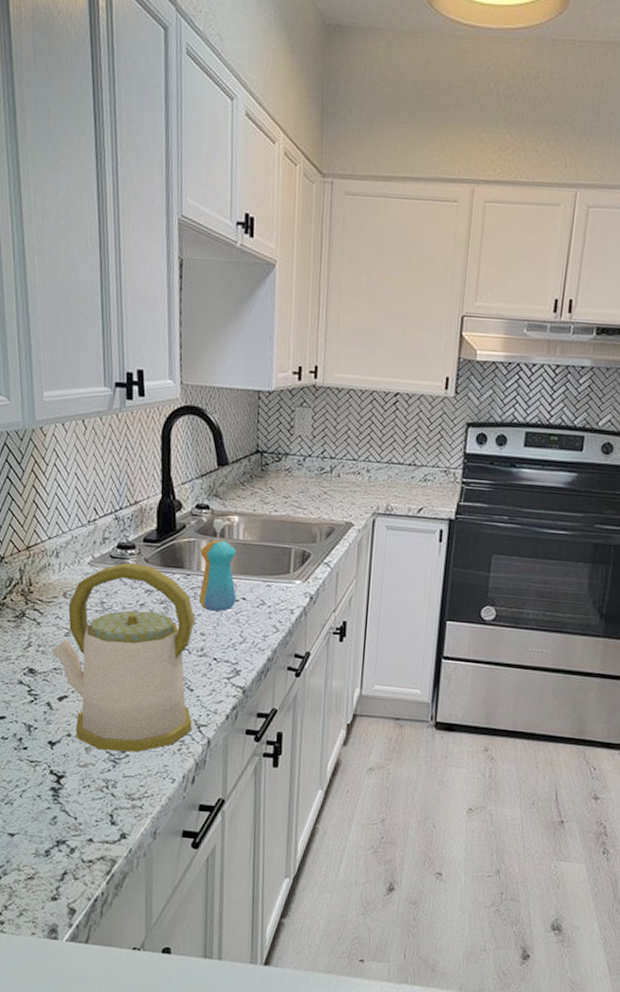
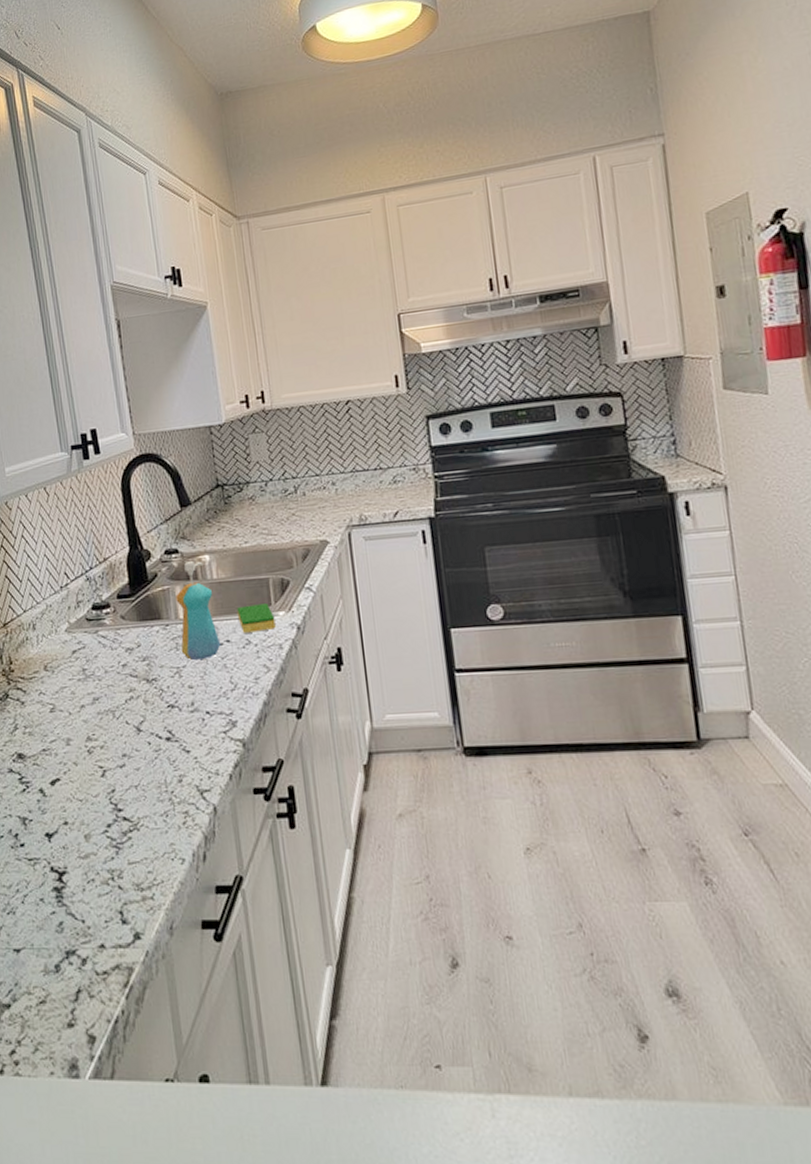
kettle: present [51,562,195,753] -> none [38,622,195,836]
dish sponge: none [256,569,291,595] -> present [236,604,276,633]

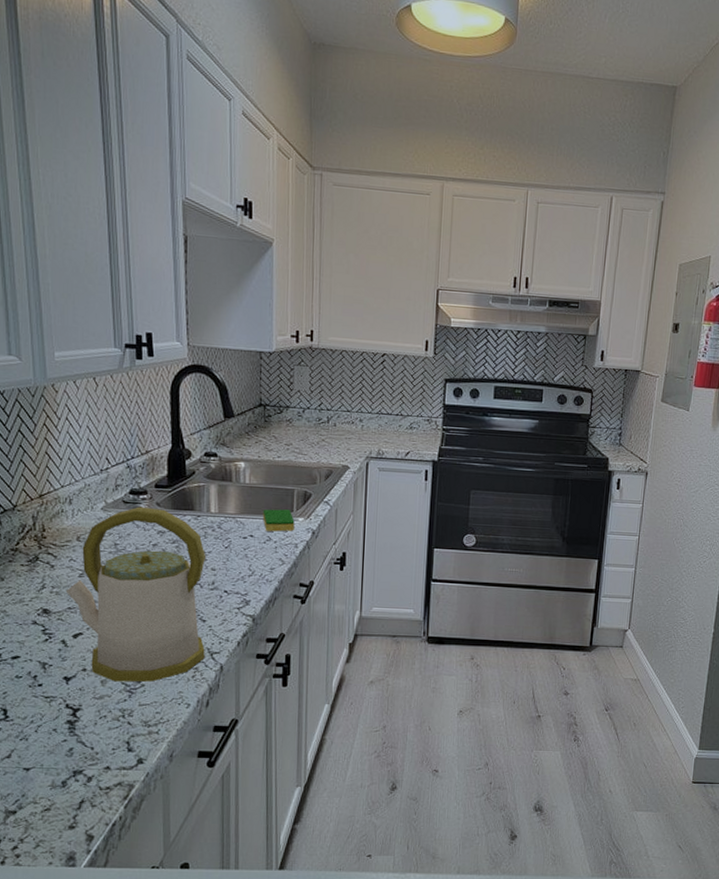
kettle: none [38,622,195,836] -> present [65,506,205,682]
soap dispenser: present [176,561,221,661] -> none [208,465,245,549]

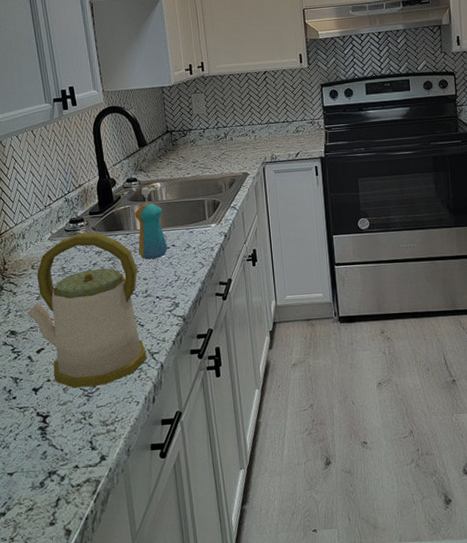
soap dispenser: none [208,465,245,549] -> present [134,187,168,260]
dish sponge: present [262,509,295,532] -> none [180,218,209,240]

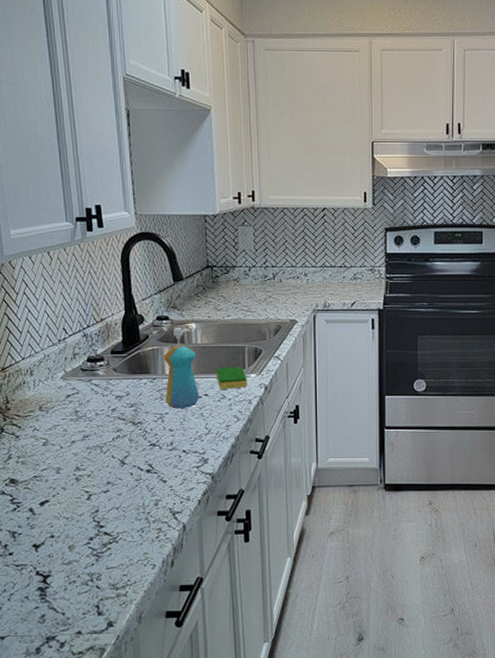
kettle: present [27,232,147,388] -> none [30,373,167,547]
dish sponge: none [180,218,209,240] -> present [216,367,247,389]

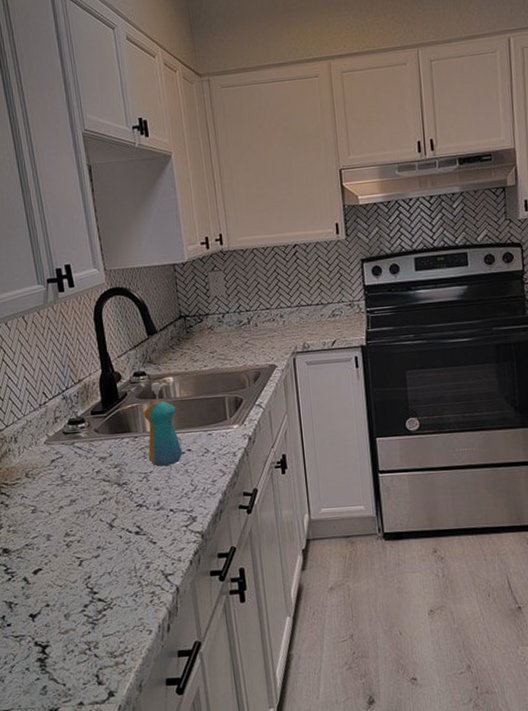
dish sponge: present [216,367,247,389] -> none [197,418,230,443]

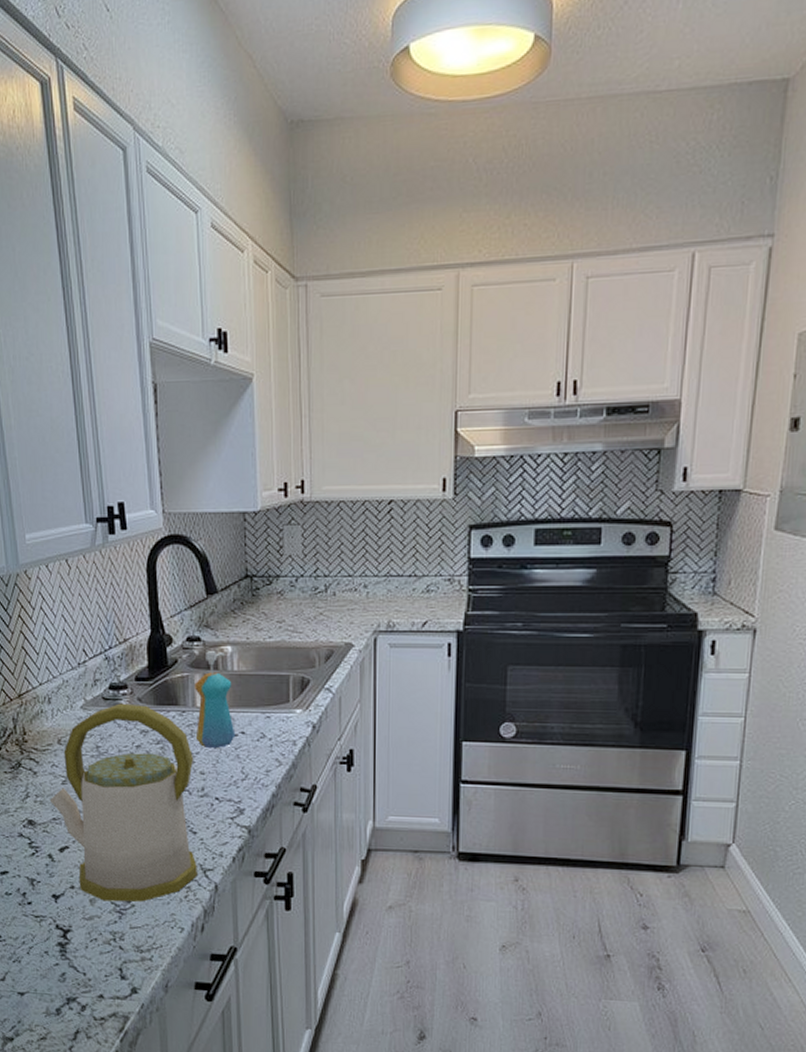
kettle: none [21,435,160,615] -> present [49,703,197,902]

